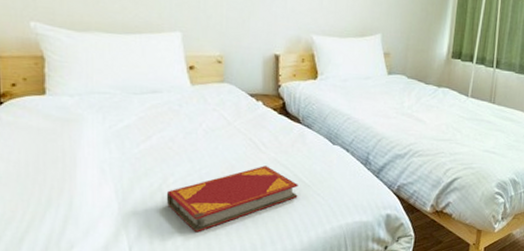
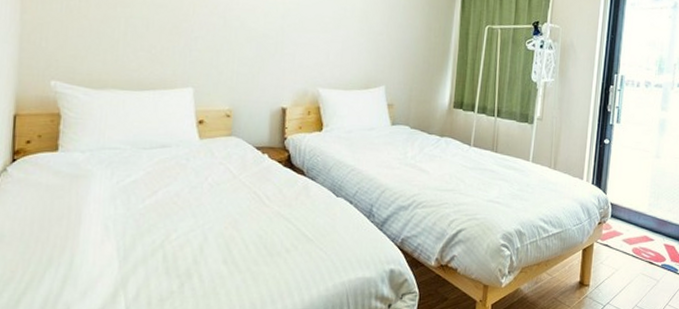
hardback book: present [166,166,298,233] -> none [167,220,301,292]

